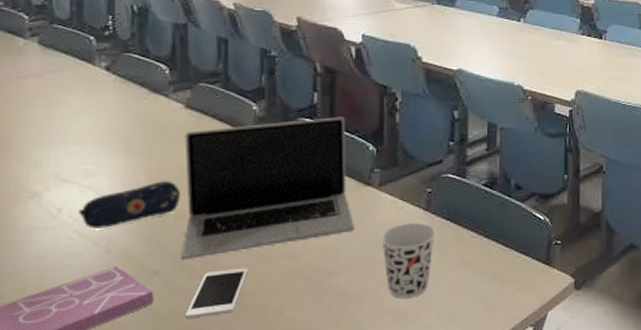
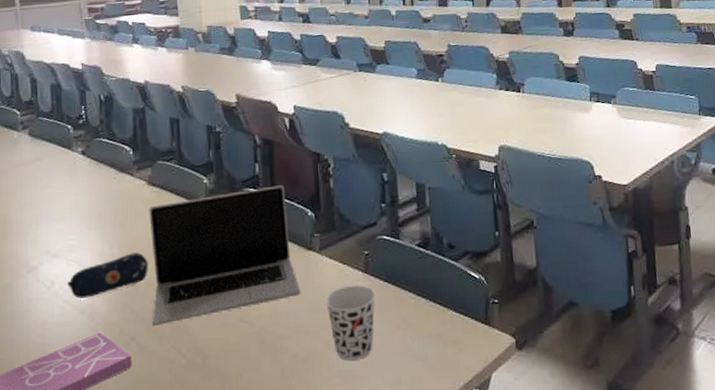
cell phone: present [185,267,248,319] -> none [159,332,210,382]

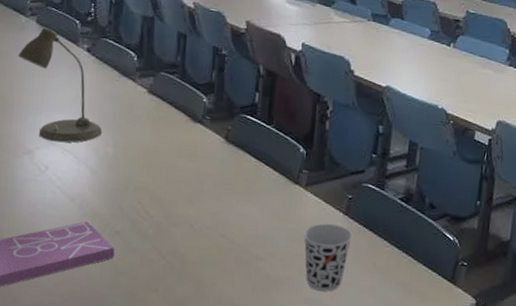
desk lamp: none [12,138,105,254] -> present [17,27,102,143]
pencil case: present [67,252,148,299] -> none [61,154,140,189]
laptop: present [149,185,301,327] -> none [136,113,282,226]

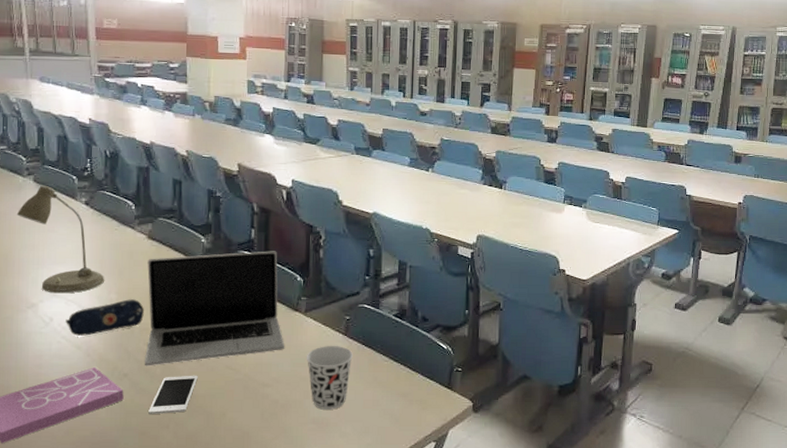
pencil case: none [61,154,140,189] -> present [66,299,144,336]
laptop: none [136,113,282,226] -> present [144,251,285,366]
cell phone: none [138,239,190,278] -> present [148,375,198,415]

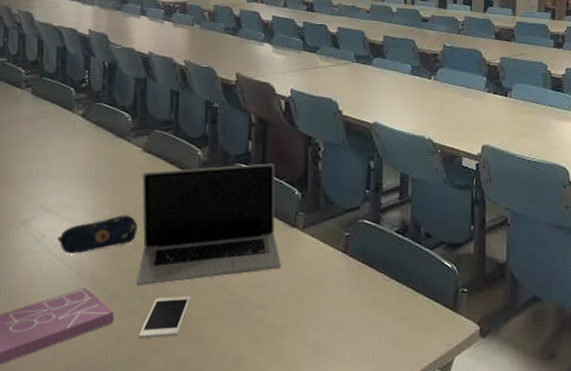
desk lamp: present [16,185,104,294] -> none [13,97,98,209]
cup: present [306,345,353,410] -> none [303,263,353,334]

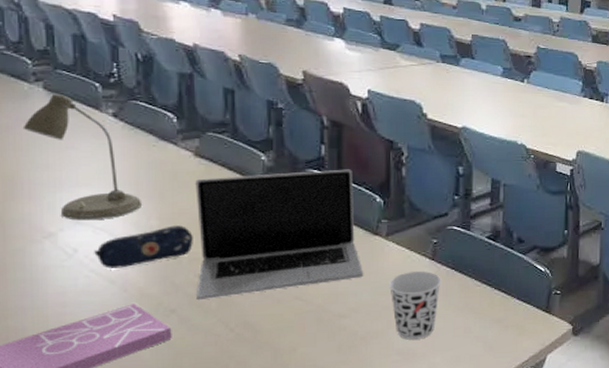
desk lamp: none [13,97,98,209] -> present [22,93,141,221]
cell phone: present [139,296,191,339] -> none [203,308,262,354]
cup: none [303,263,353,334] -> present [388,270,441,340]

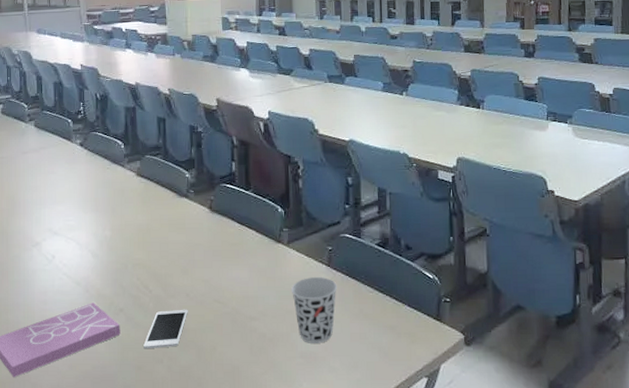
desk lamp: present [22,93,141,221] -> none [21,129,99,232]
pencil case: present [94,225,193,269] -> none [66,235,136,272]
laptop: present [195,169,364,301] -> none [137,183,270,301]
cell phone: none [203,308,262,354] -> present [143,309,188,349]

